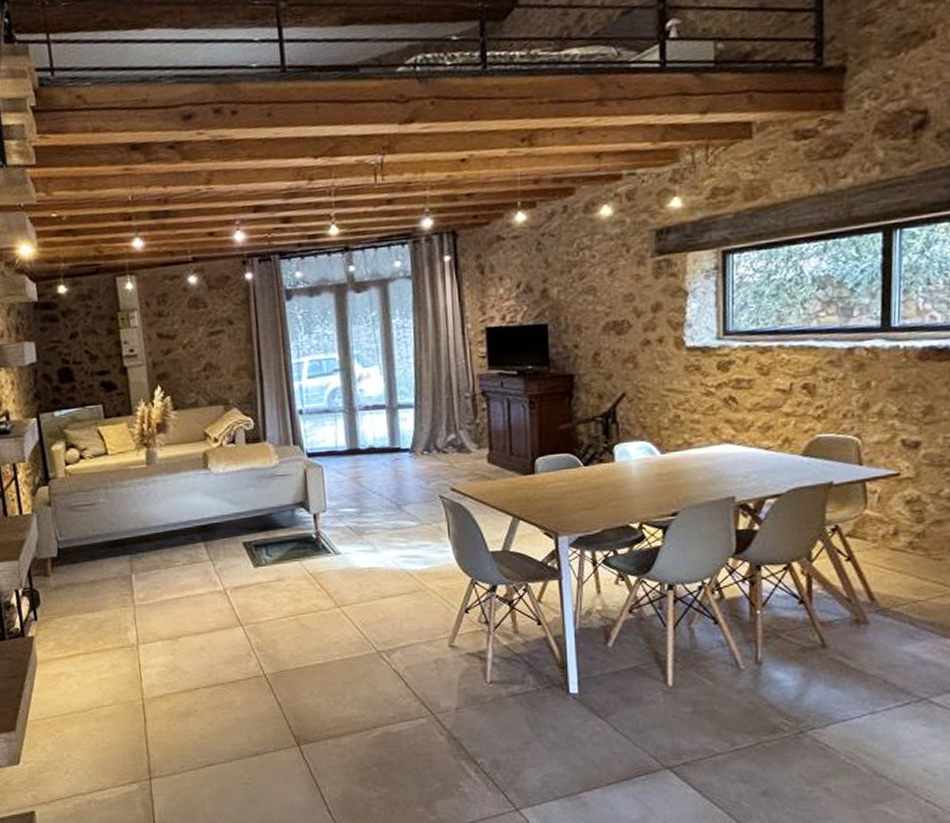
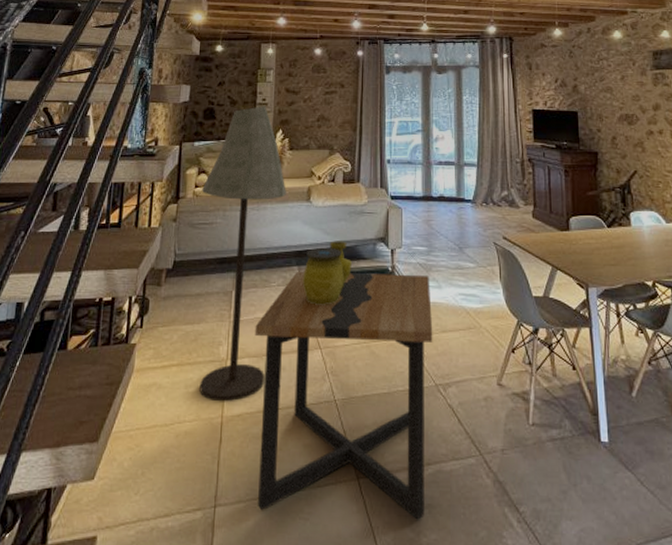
floor lamp: none [73,358,183,686] -> present [199,106,286,402]
side table: none [163,538,374,780] -> present [254,271,433,520]
decorative vase: none [210,510,268,582] -> present [302,241,352,305]

